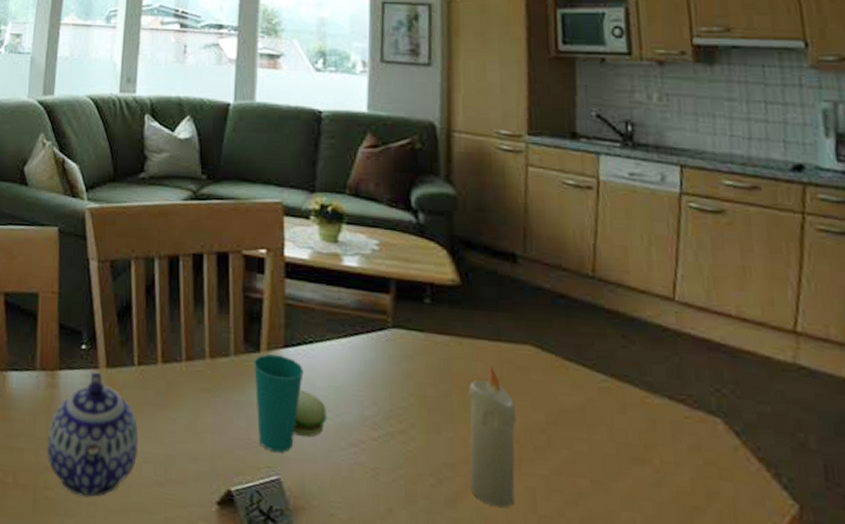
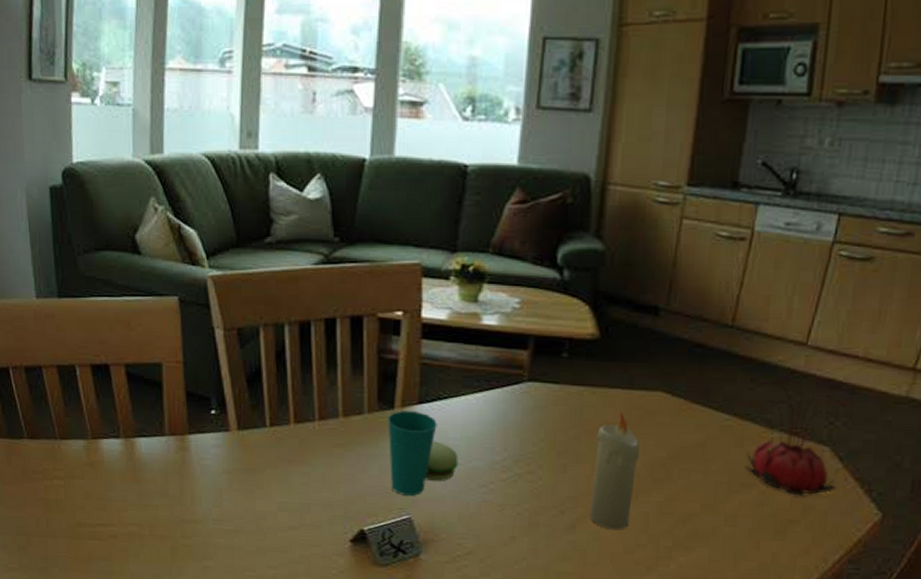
teapot: present [47,371,139,498] -> none [181,434,273,543]
flower: none [631,339,738,478] -> present [744,382,847,496]

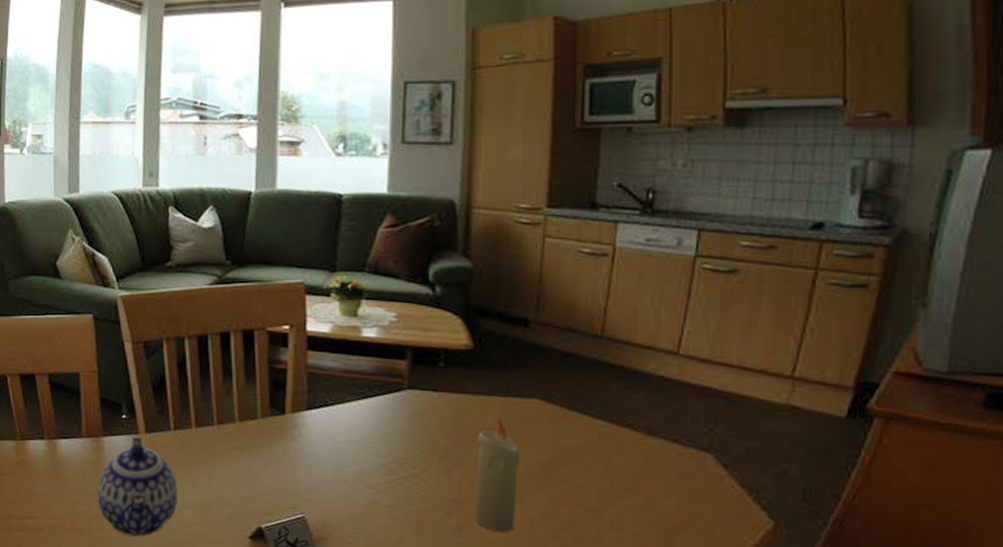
teapot: none [181,434,273,543] -> present [97,436,178,537]
cup: present [388,411,460,496] -> none [279,416,348,496]
flower: present [744,382,847,496] -> none [625,390,725,503]

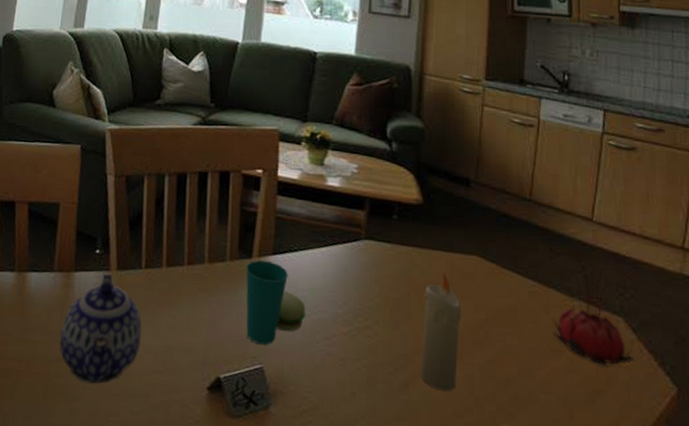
cup: none [279,416,348,496] -> present [246,260,307,345]
flower: none [625,390,725,503] -> present [552,252,633,366]

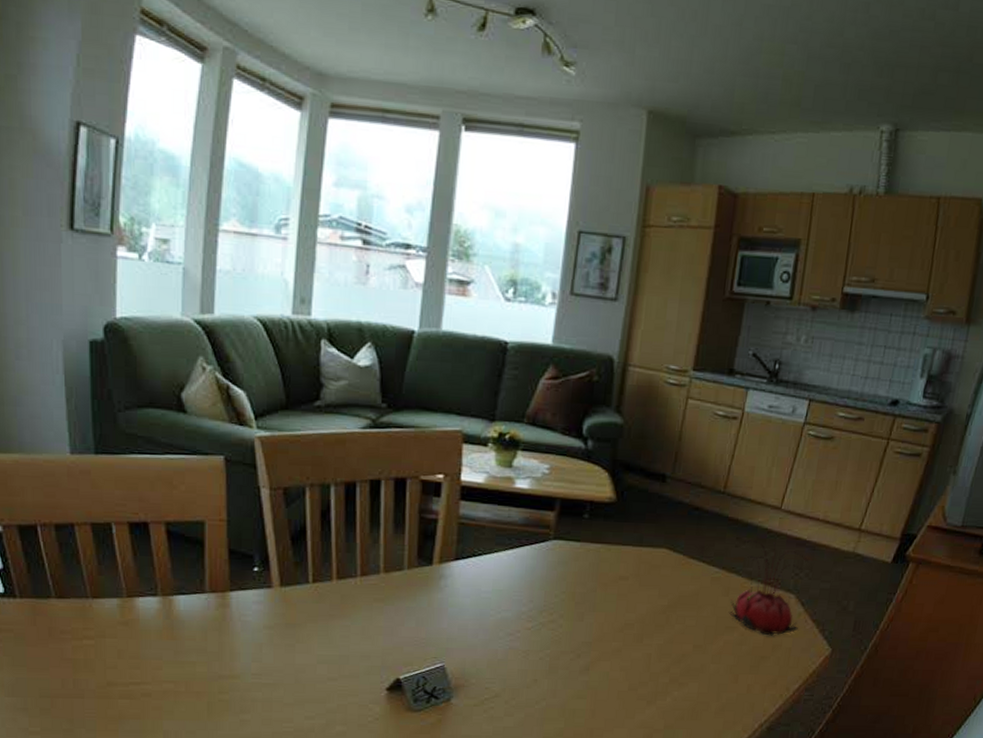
teapot: present [60,273,143,384] -> none [220,590,313,696]
cup: present [246,260,307,345] -> none [426,567,490,645]
candle: present [421,272,462,392] -> none [602,566,646,670]

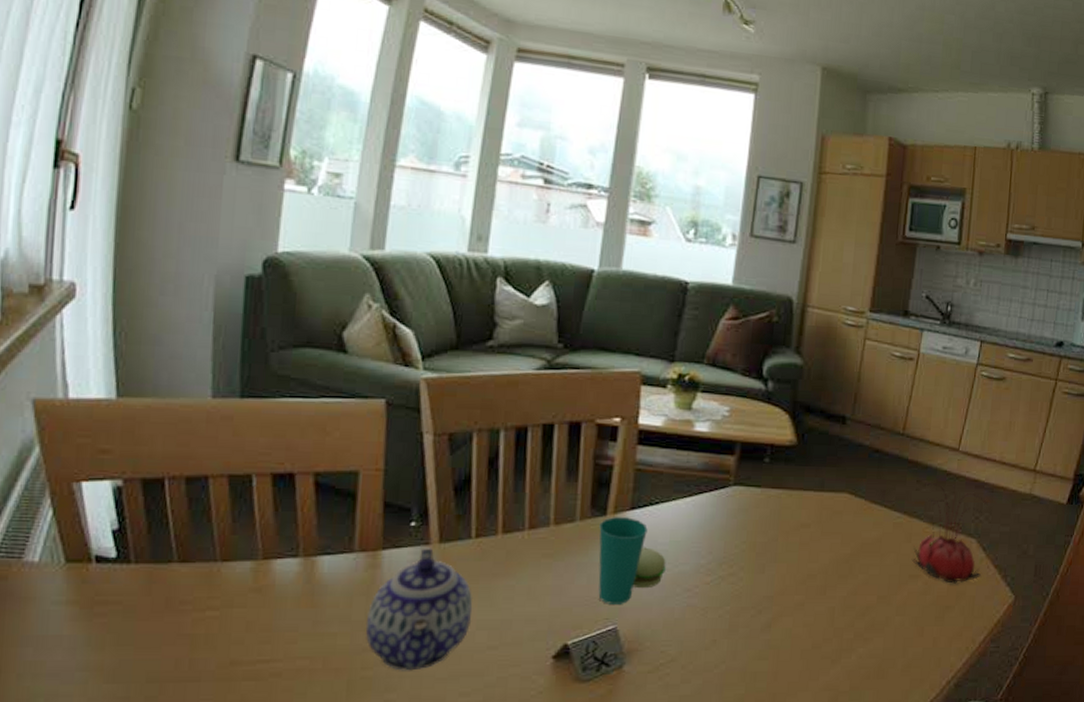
teapot: none [220,590,313,696] -> present [365,548,474,671]
cup: none [426,567,490,645] -> present [598,517,667,604]

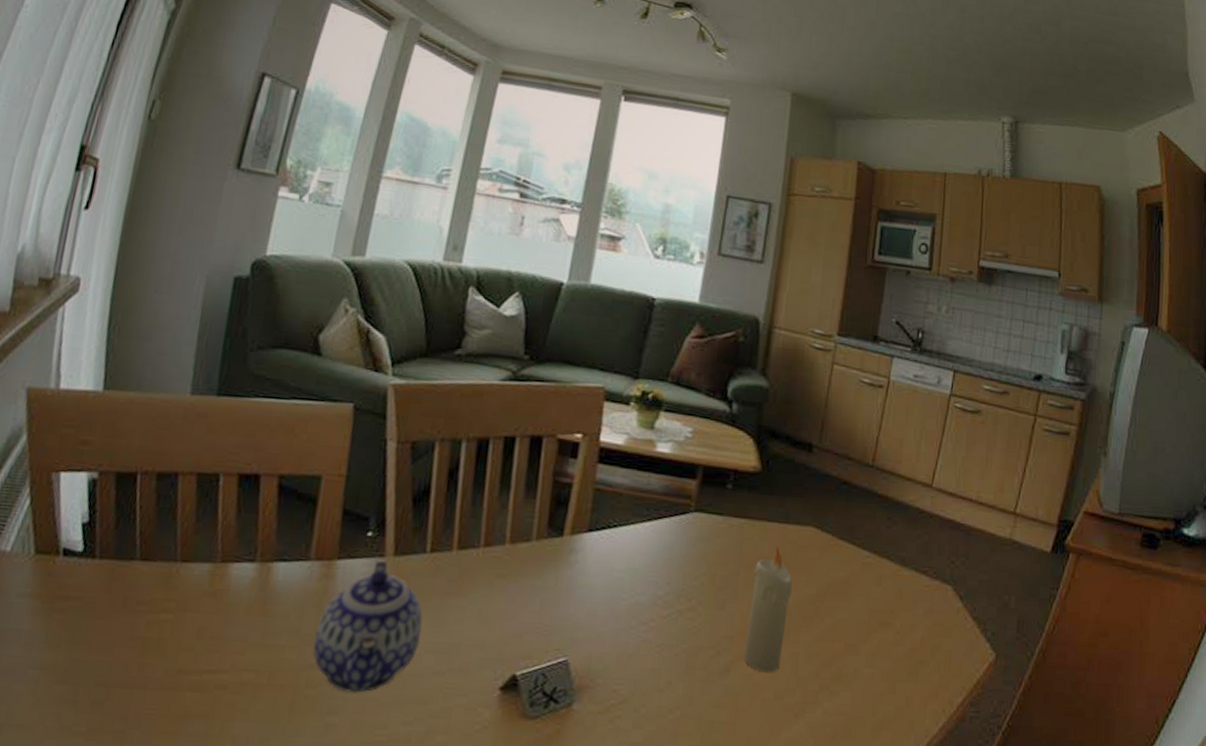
cup: present [598,517,667,604] -> none [550,539,623,635]
candle: none [784,512,828,626] -> present [744,546,793,673]
flower: present [911,483,988,584] -> none [882,521,964,636]

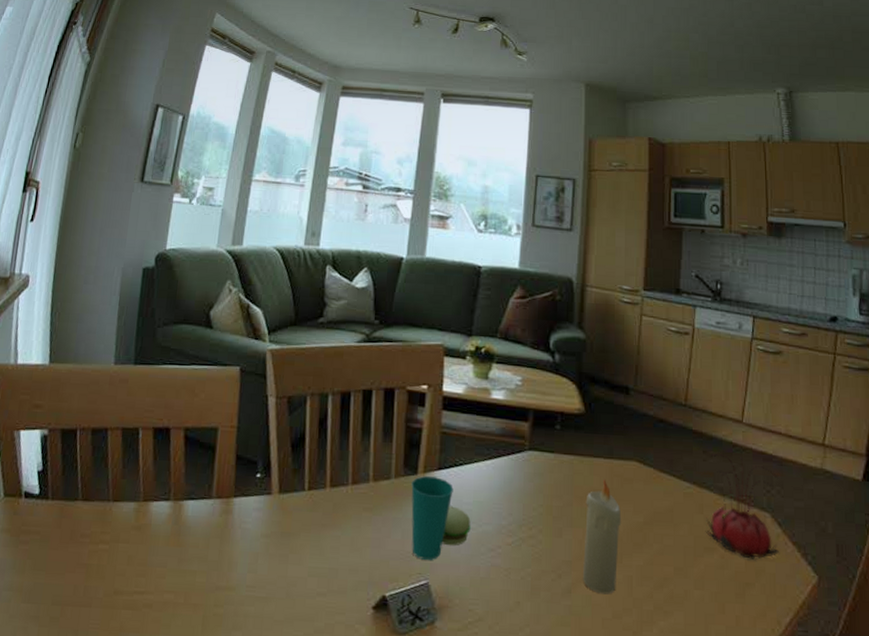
teapot: present [313,560,424,693] -> none [219,497,306,611]
cup: none [550,539,623,635] -> present [411,476,472,560]
flower: none [882,521,964,636] -> present [705,454,779,560]

